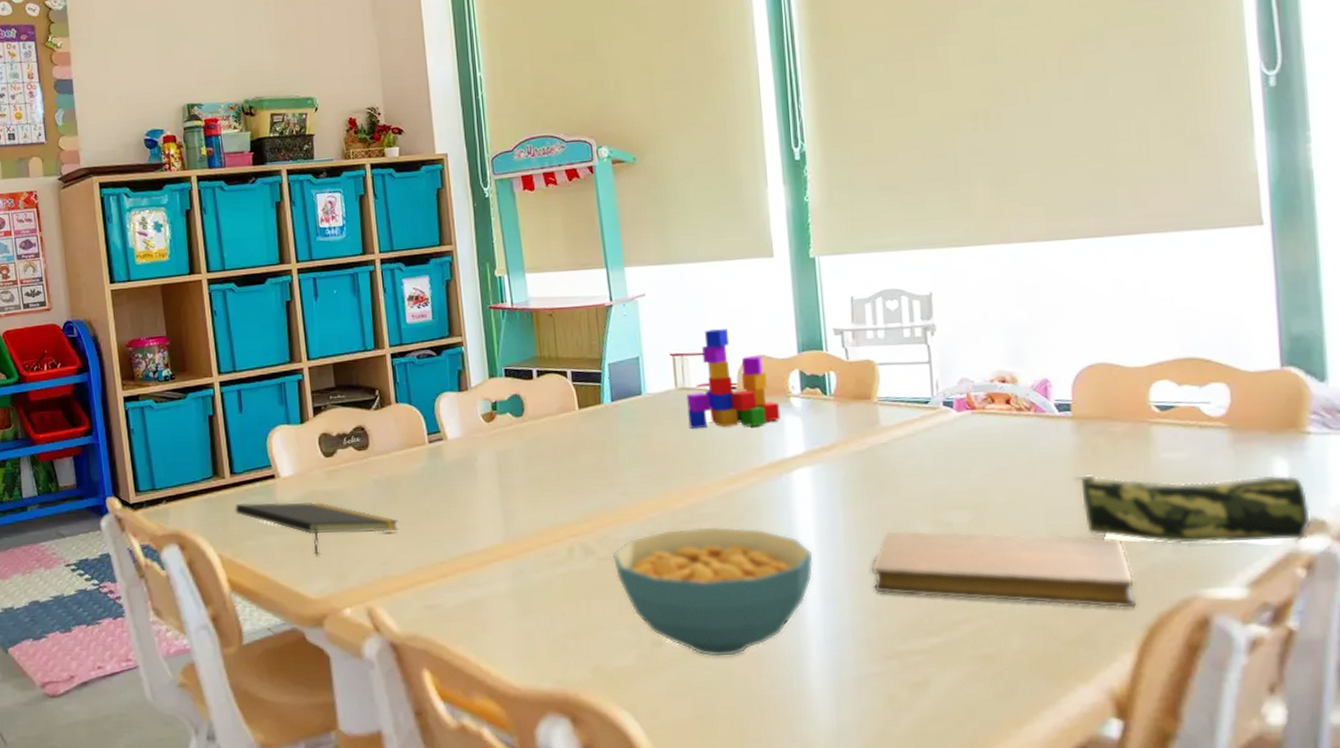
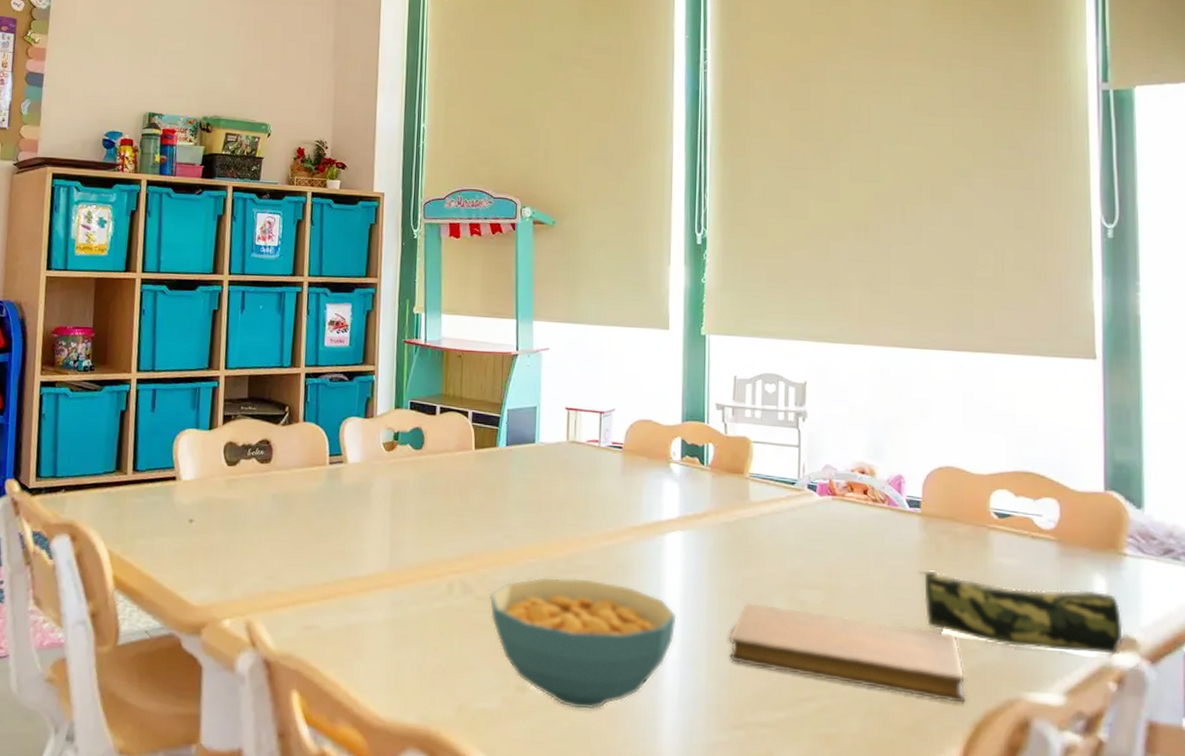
notepad: present [235,502,399,555] -> none [132,501,289,562]
toy blocks: present [687,328,781,428] -> none [575,389,661,487]

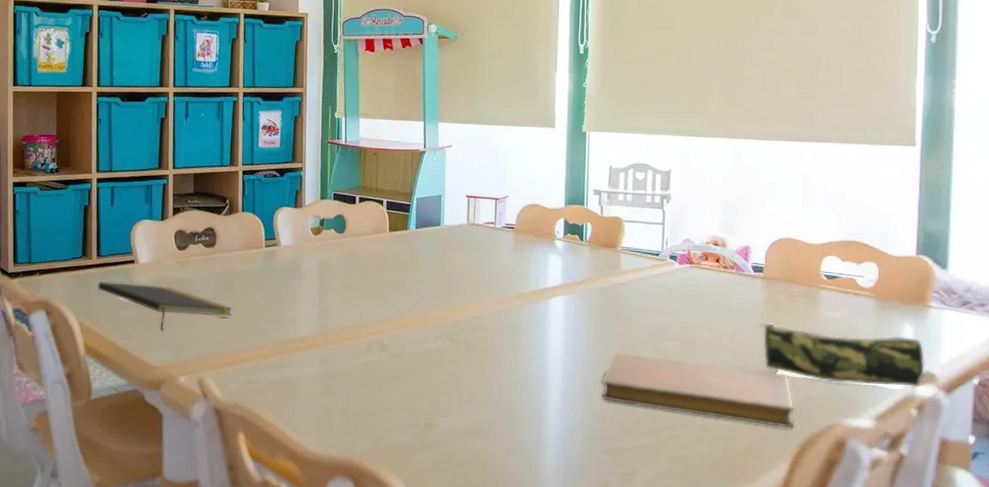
notepad: none [132,501,289,562] -> present [97,281,233,330]
cereal bowl: present [489,576,677,710] -> none [402,335,558,442]

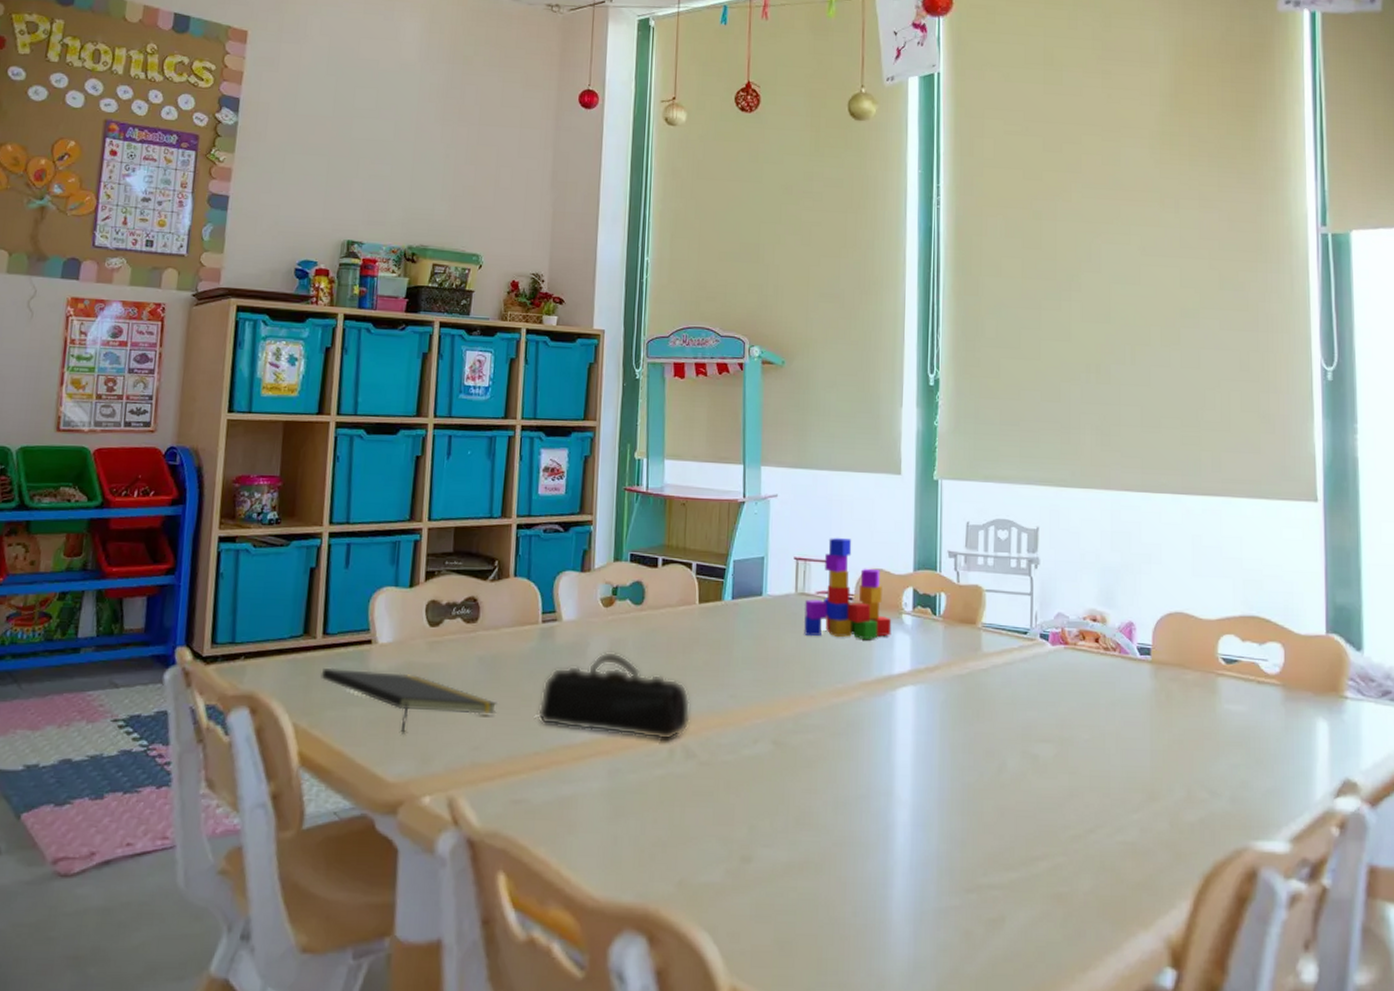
pencil case: none [264,269,384,337] -> present [537,651,691,741]
toy blocks: none [474,179,546,261] -> present [804,537,892,640]
notebook: present [601,353,795,428] -> none [961,759,1196,855]
pencil case: present [759,323,925,387] -> none [1148,719,1345,799]

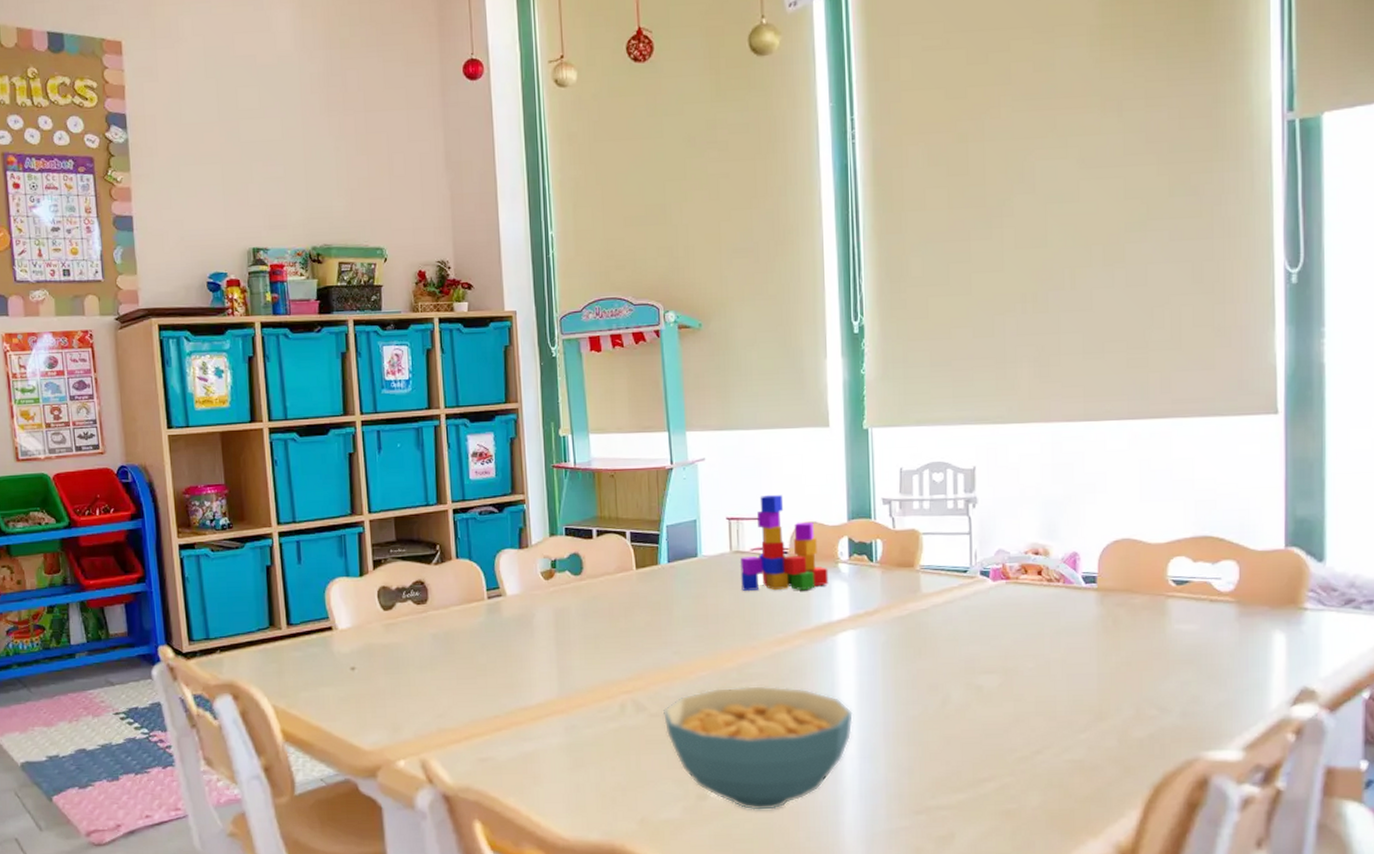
notepad: present [321,667,497,733] -> none [291,654,455,707]
pencil case: present [537,651,691,741] -> none [492,620,638,698]
cereal bowl: none [712,738,908,880] -> present [662,686,853,811]

